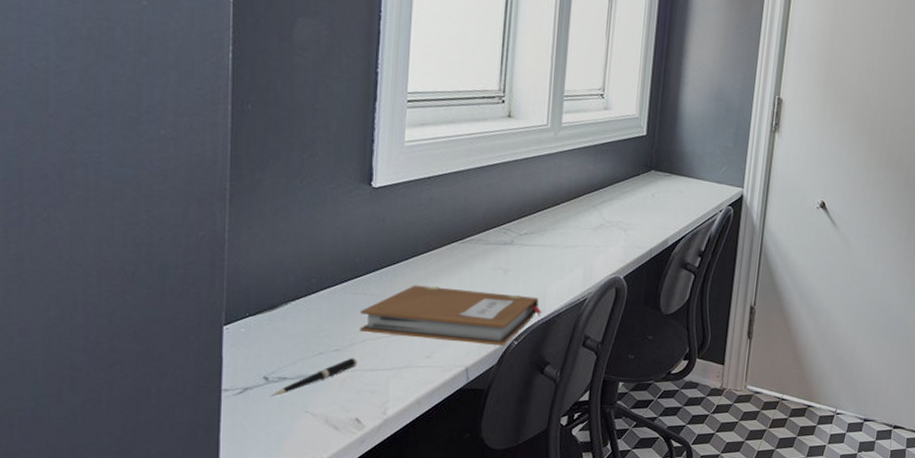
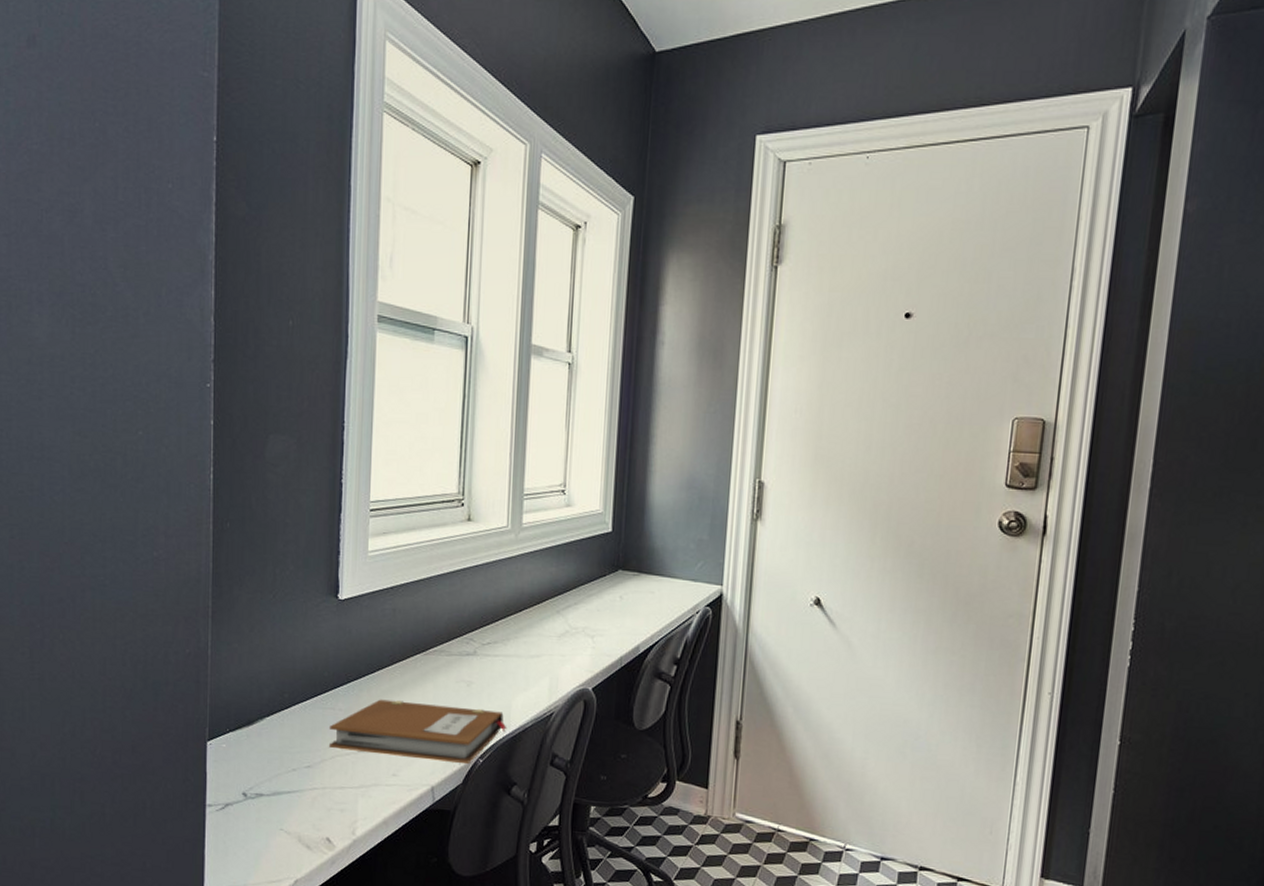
pen: present [271,357,357,397] -> none [249,774,327,813]

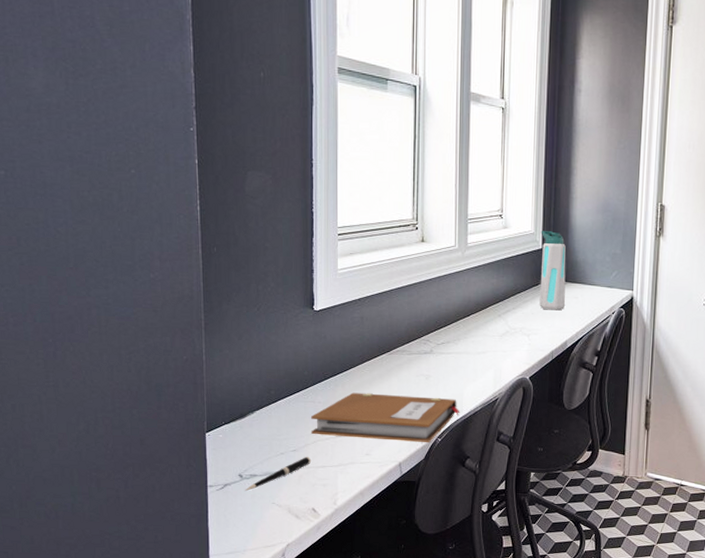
pen: none [249,774,327,813] -> present [245,456,311,491]
water bottle: none [607,510,641,608] -> present [539,231,566,311]

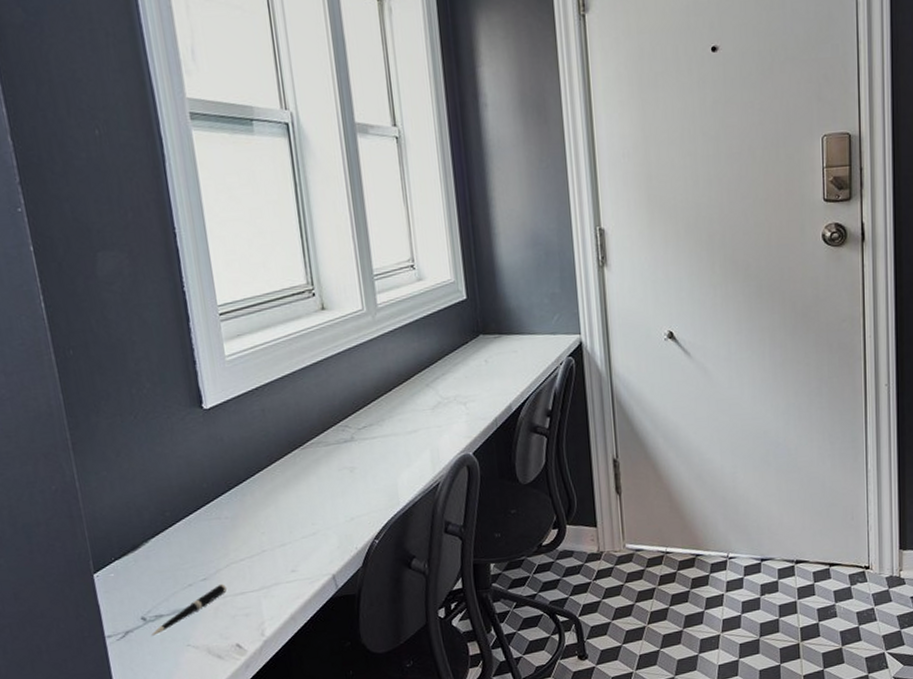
notebook: present [310,392,460,443] -> none [218,491,397,557]
water bottle: present [539,231,566,311] -> none [462,277,504,371]

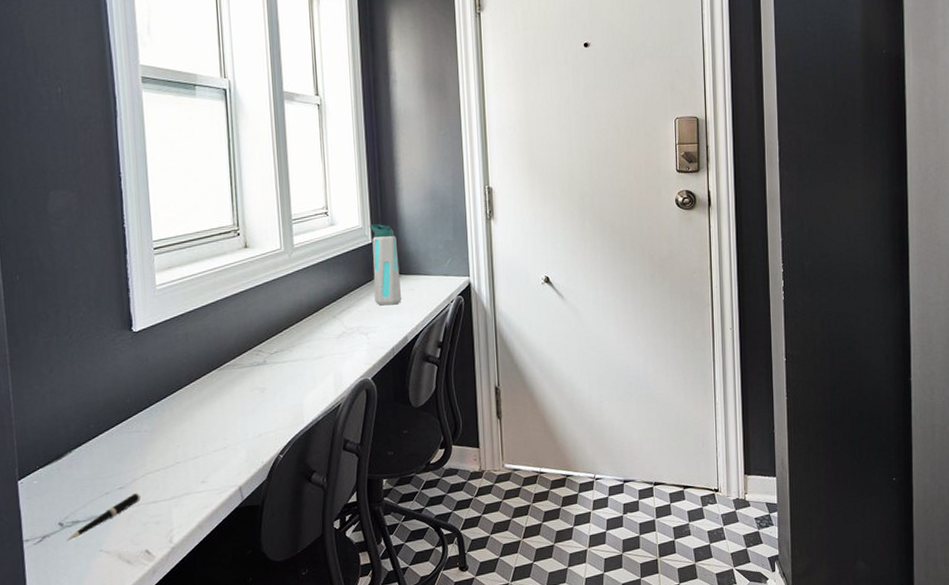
water bottle: none [462,277,504,371] -> present [369,224,402,306]

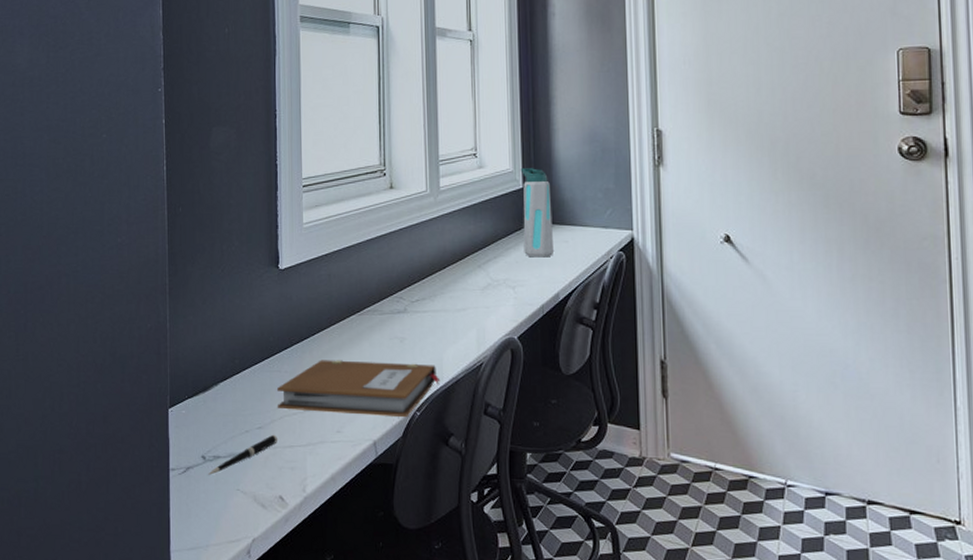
notebook: none [136,410,302,468] -> present [276,360,441,418]

